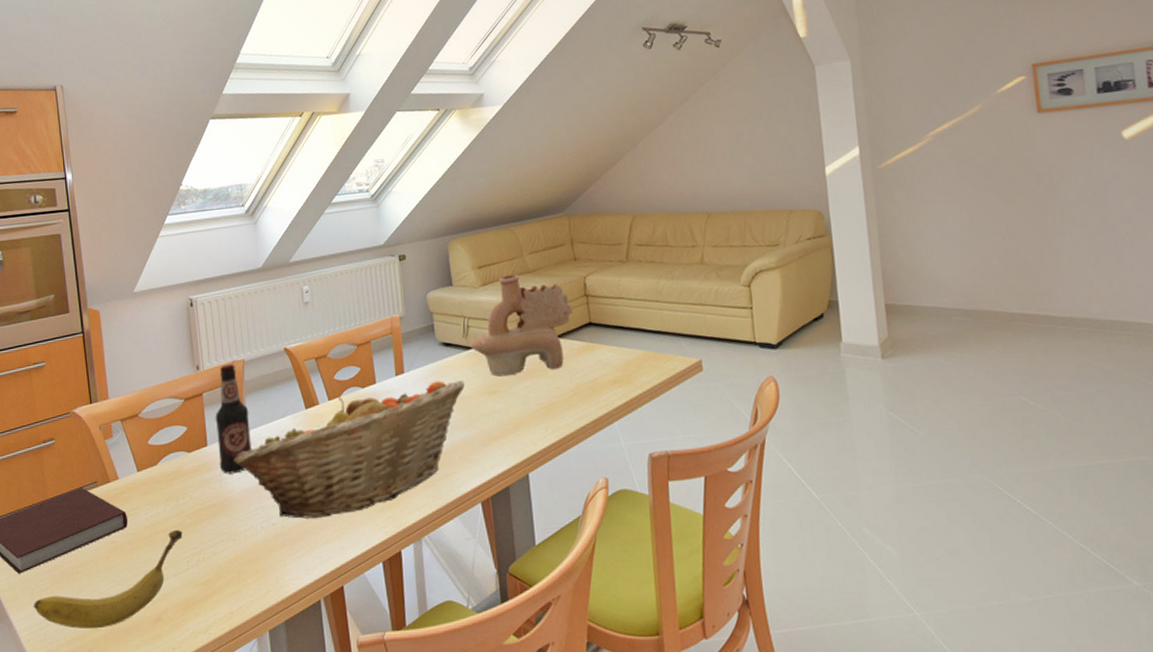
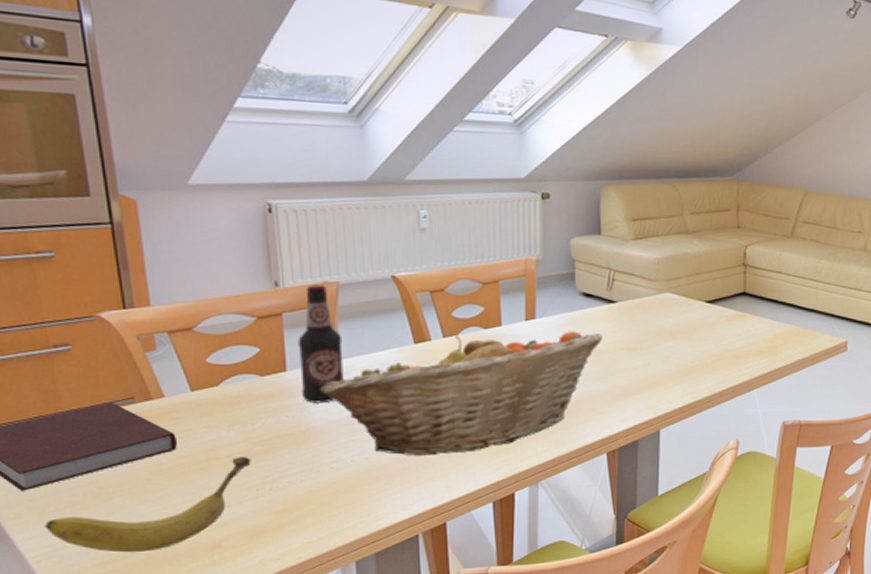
decorative vase: present [470,274,573,377] -> none [613,232,728,335]

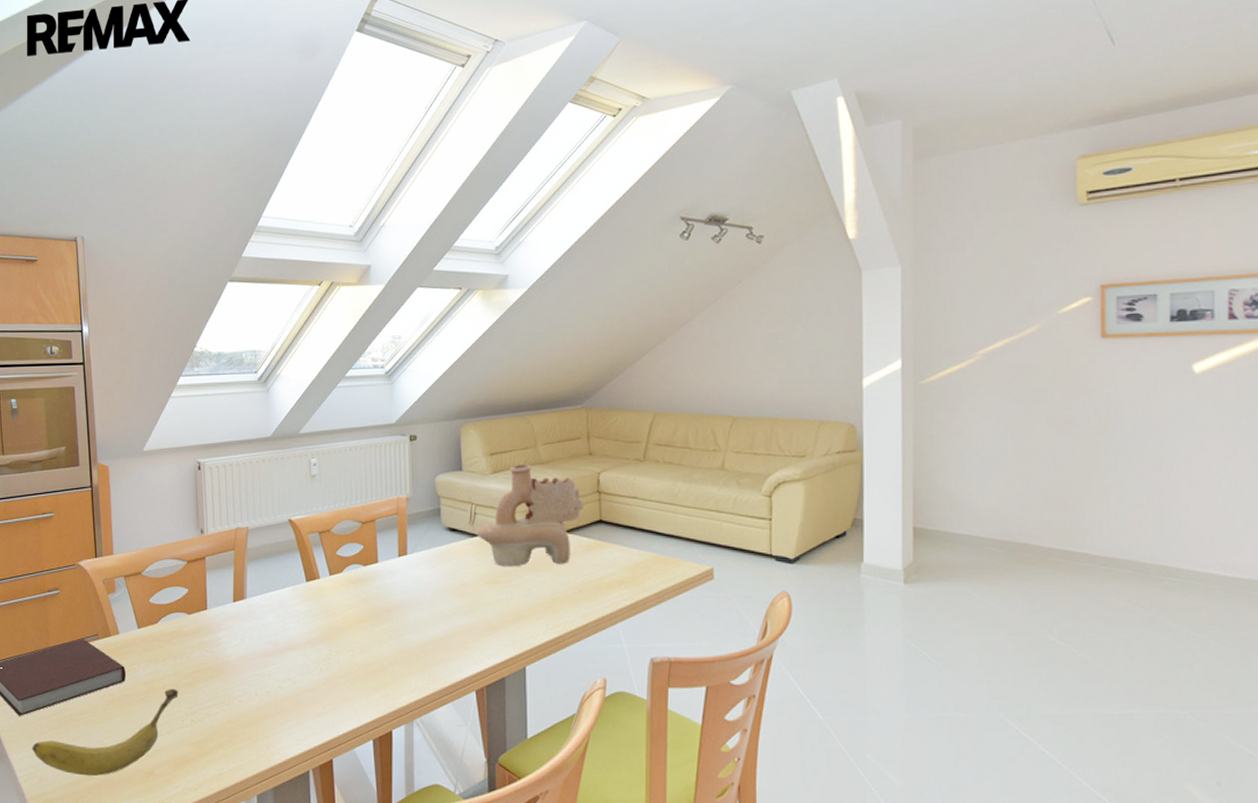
bottle: present [297,284,344,404] -> none [216,530,250,639]
fruit basket: present [320,331,602,457] -> none [232,566,467,692]
decorative vase: none [613,232,728,335] -> present [476,465,584,567]

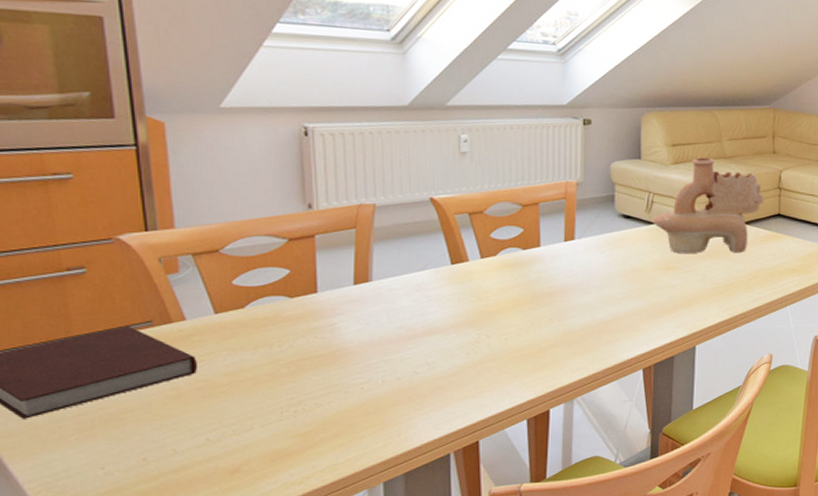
fruit: present [31,688,178,777] -> none [46,378,276,481]

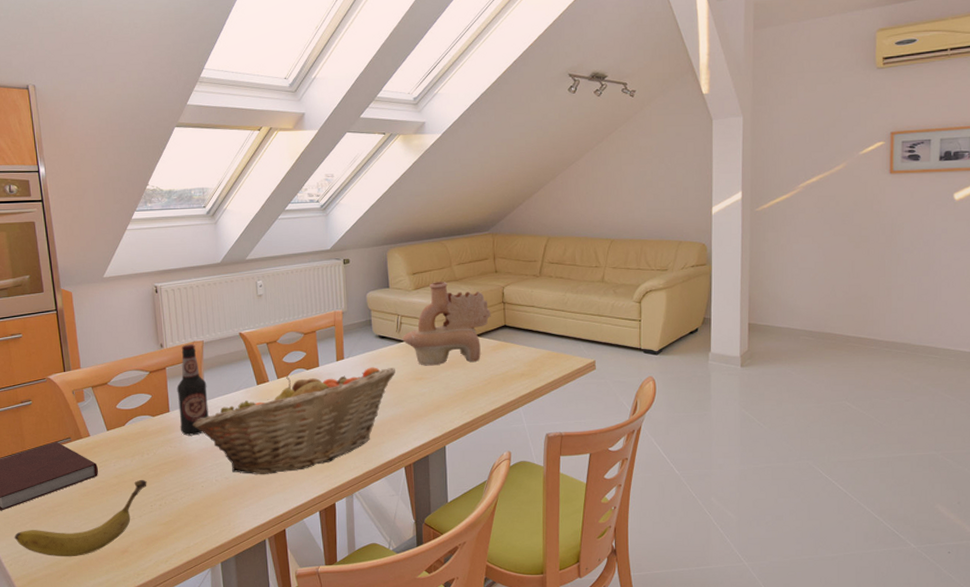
fruit: none [46,378,276,481] -> present [14,479,147,557]
bottle: none [330,206,377,324] -> present [176,344,209,436]
fruit basket: none [352,251,641,376] -> present [193,367,395,475]

